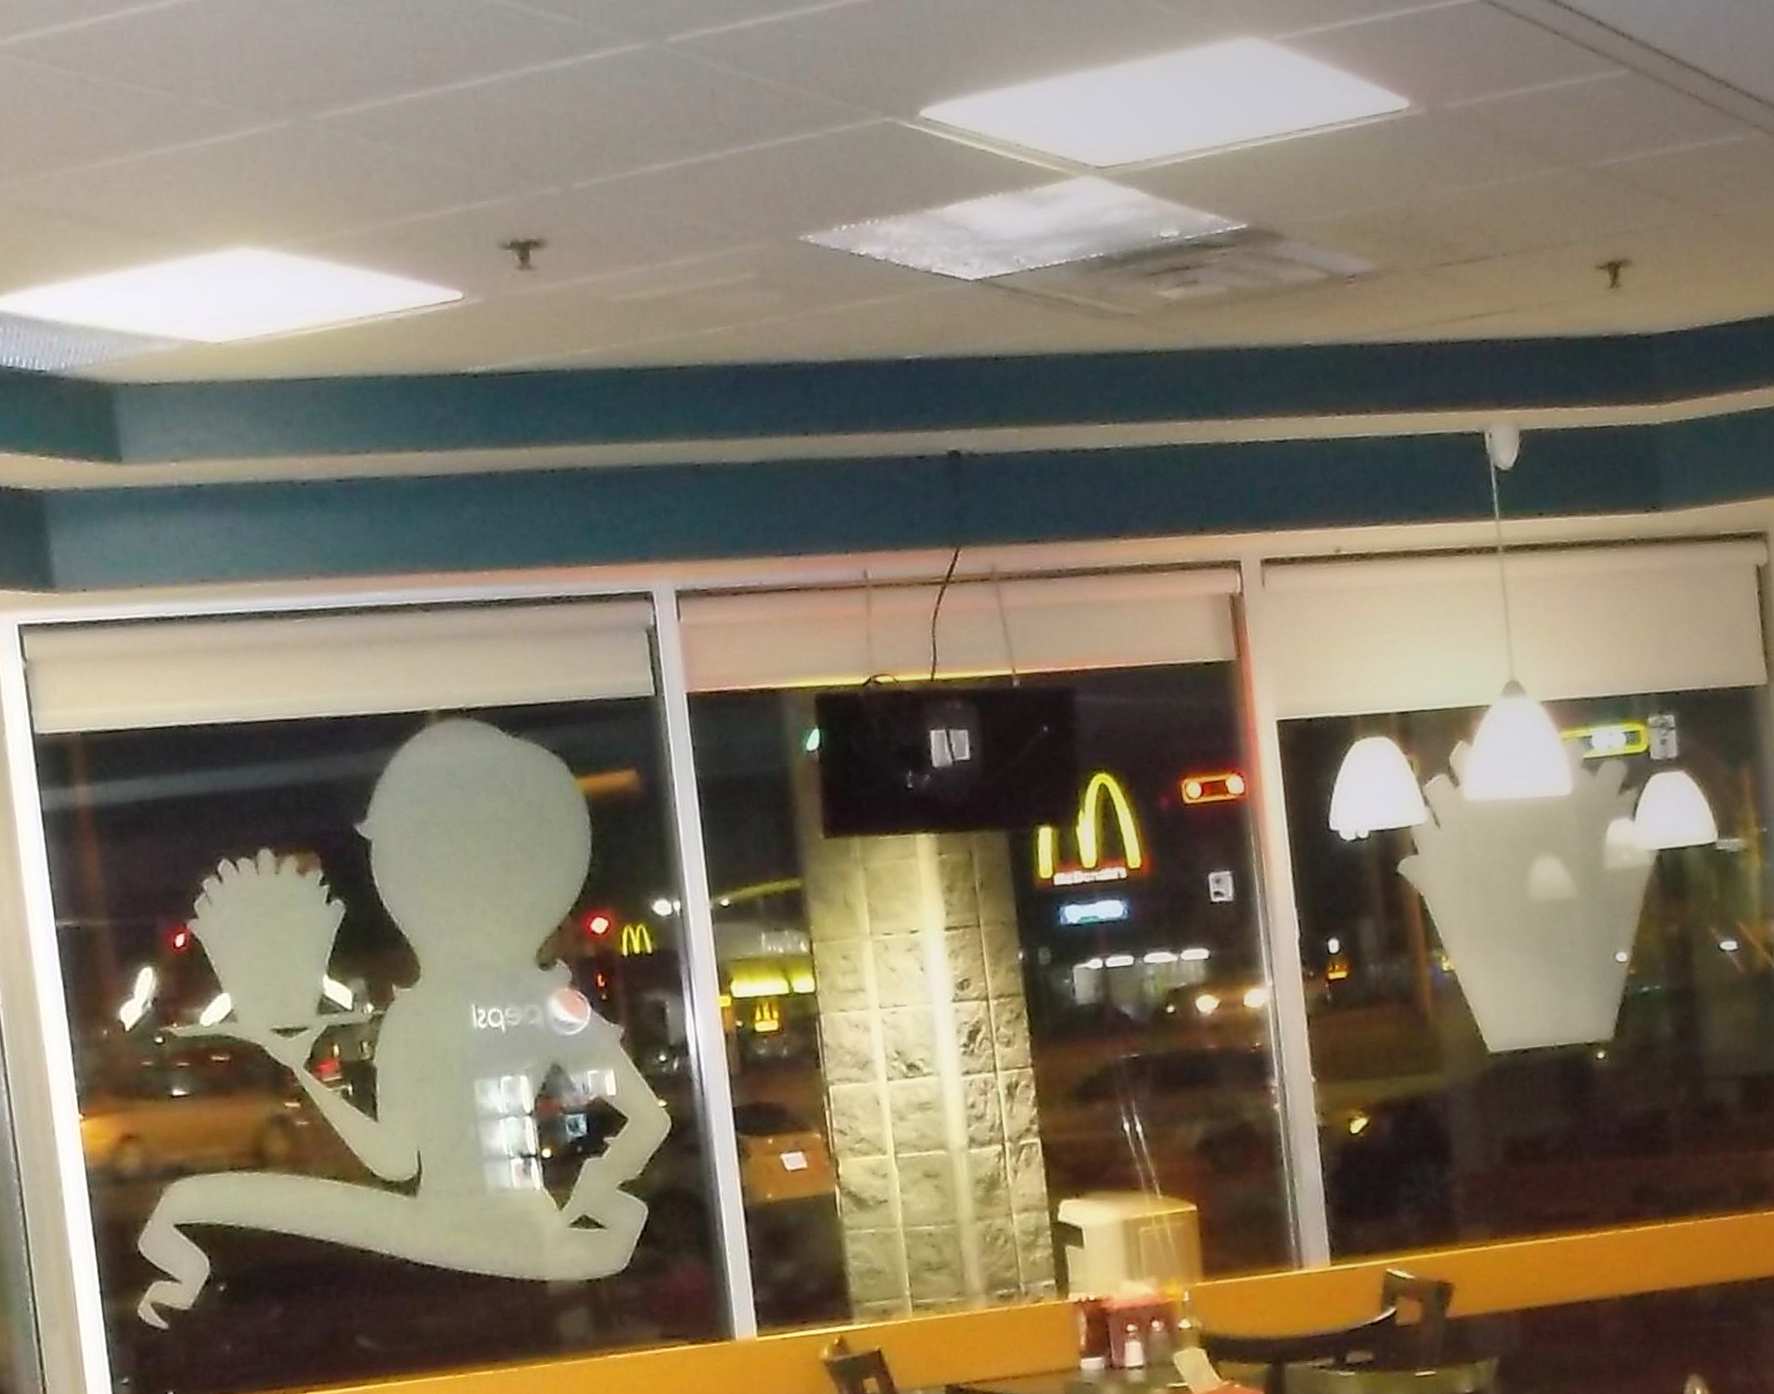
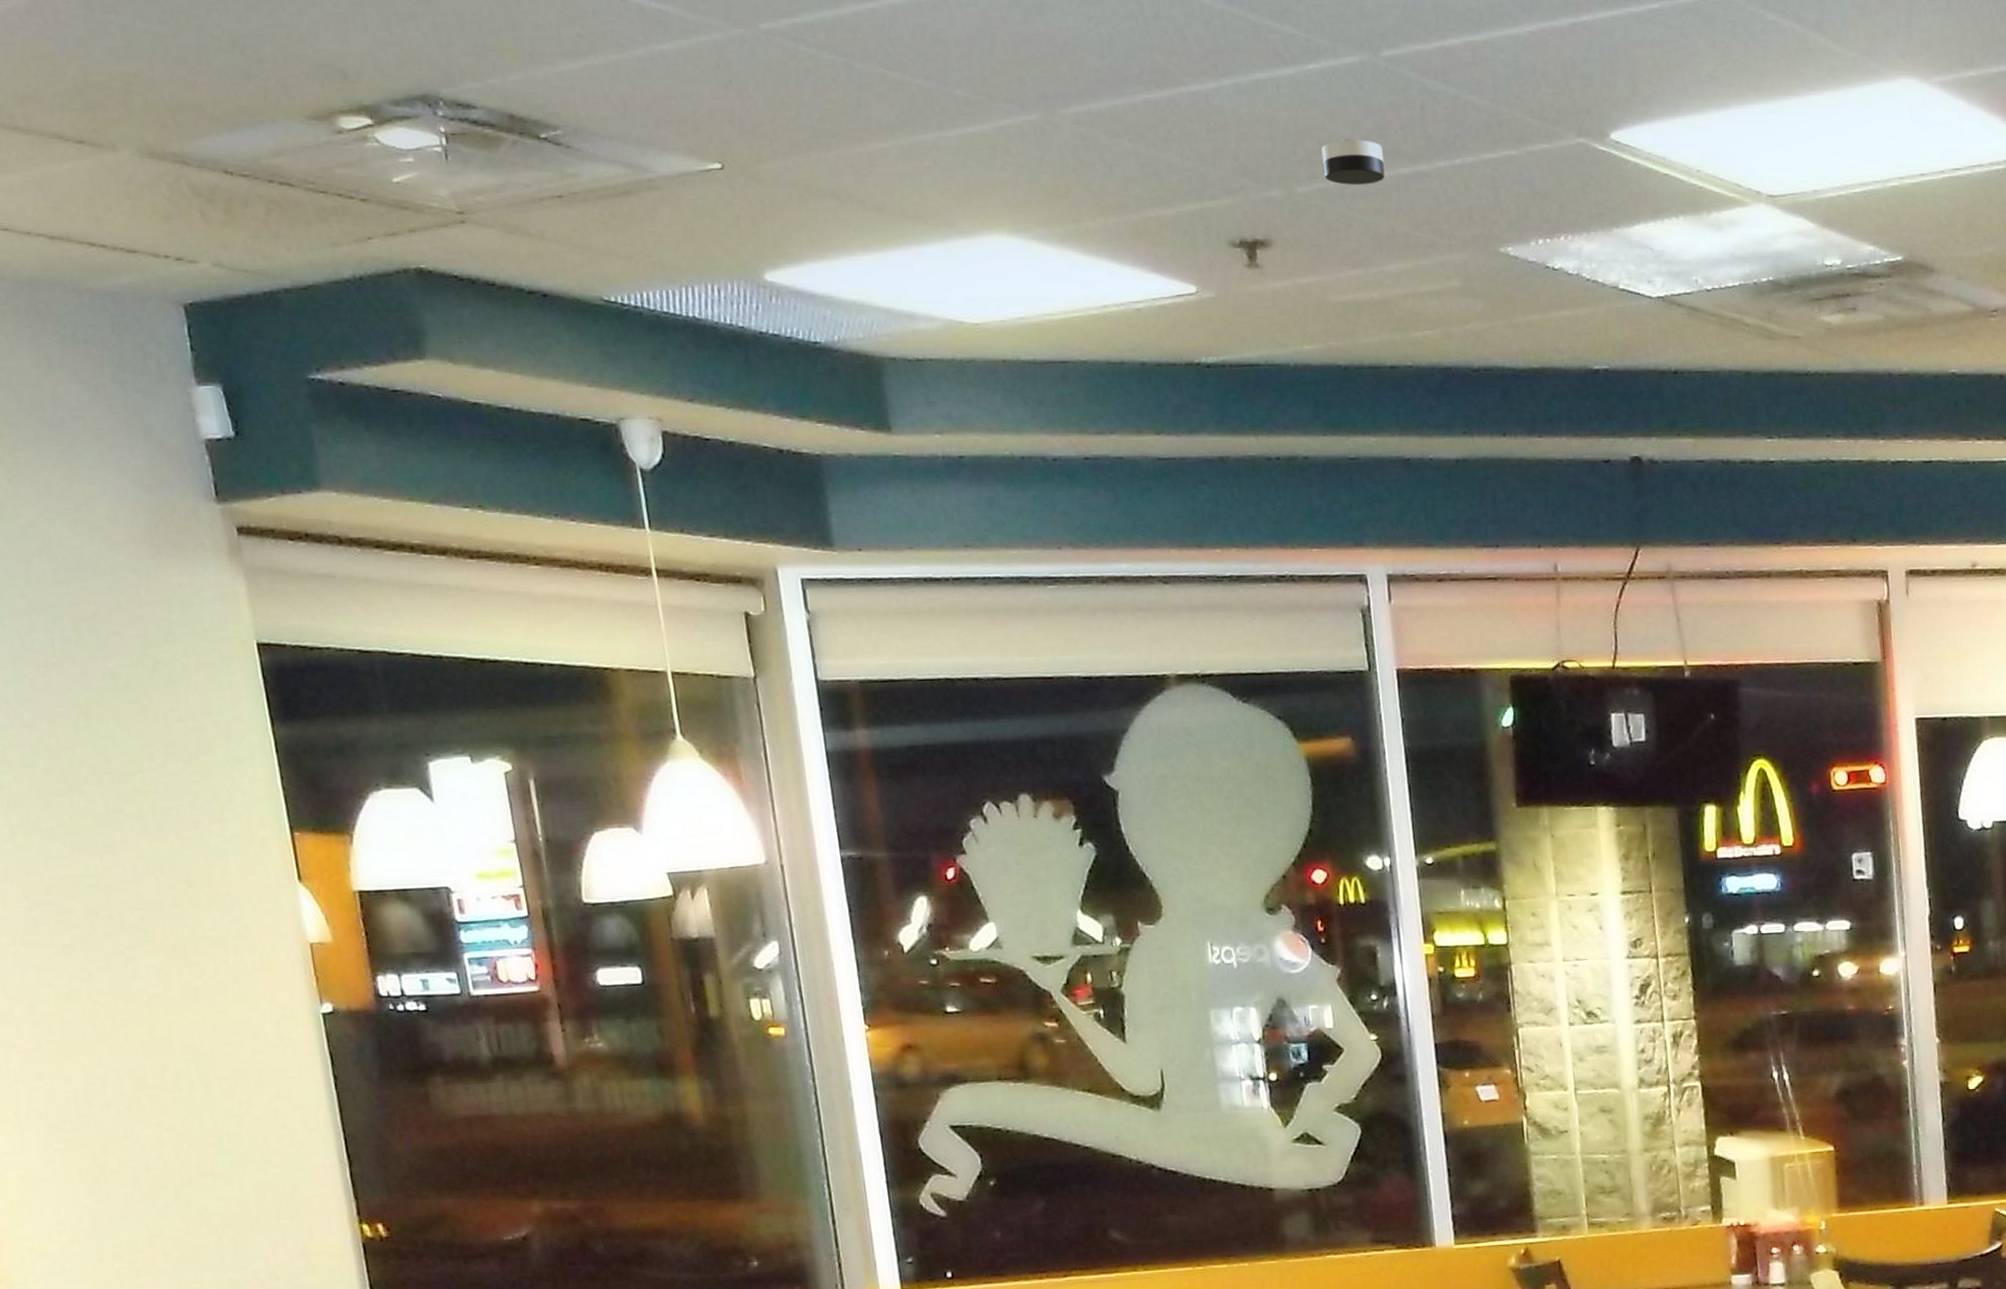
smoke detector: none [601,130,671,178] -> present [1321,139,1385,185]

